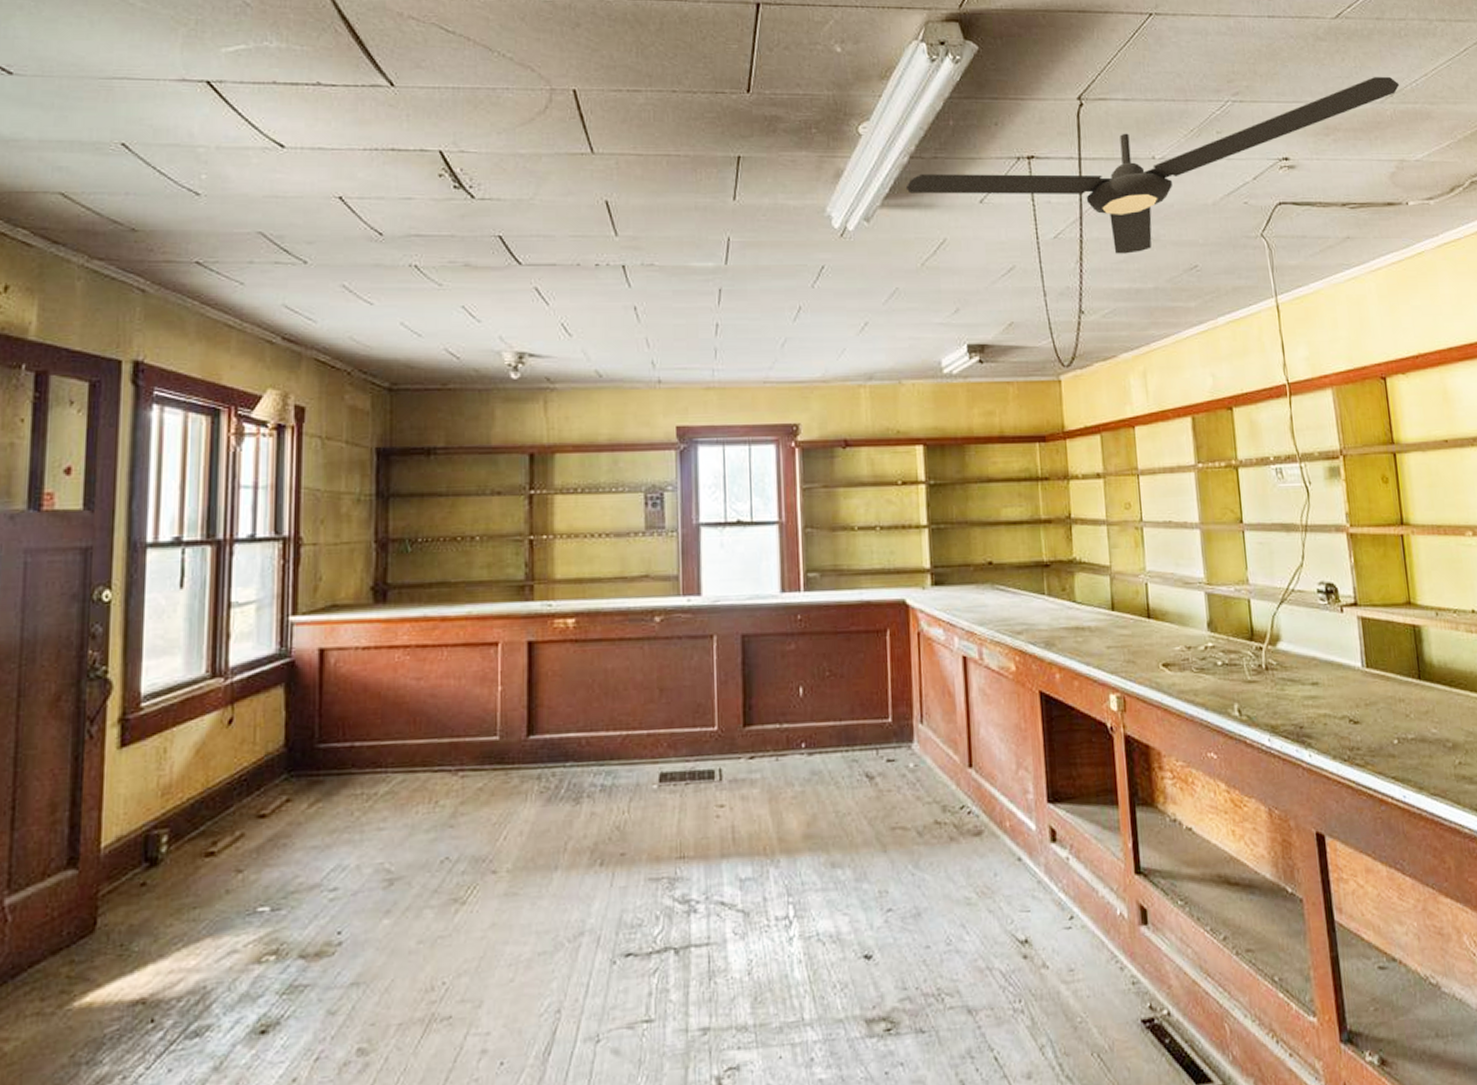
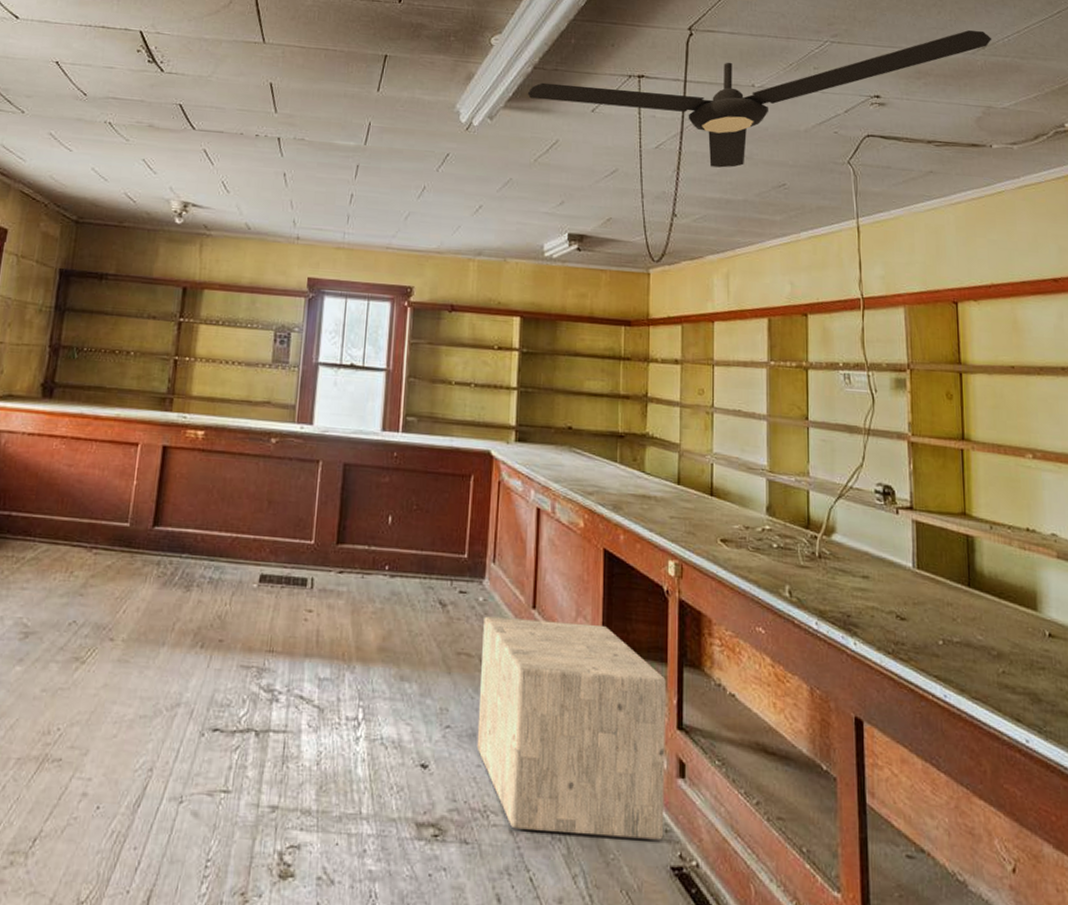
stool: none [917,774,1131,1008] -> present [476,616,666,840]

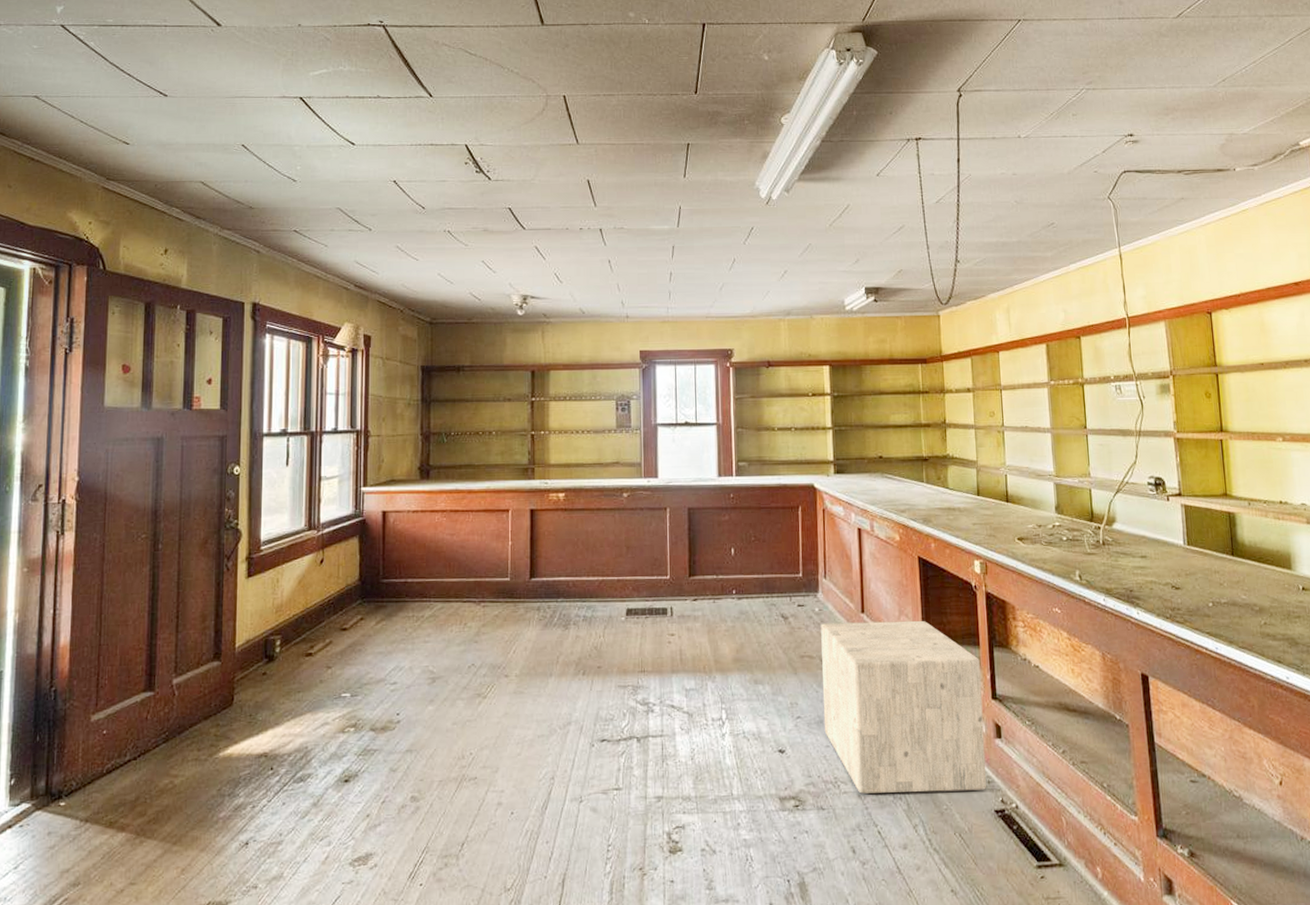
ceiling fan: present [527,30,992,168] -> none [818,65,1231,215]

